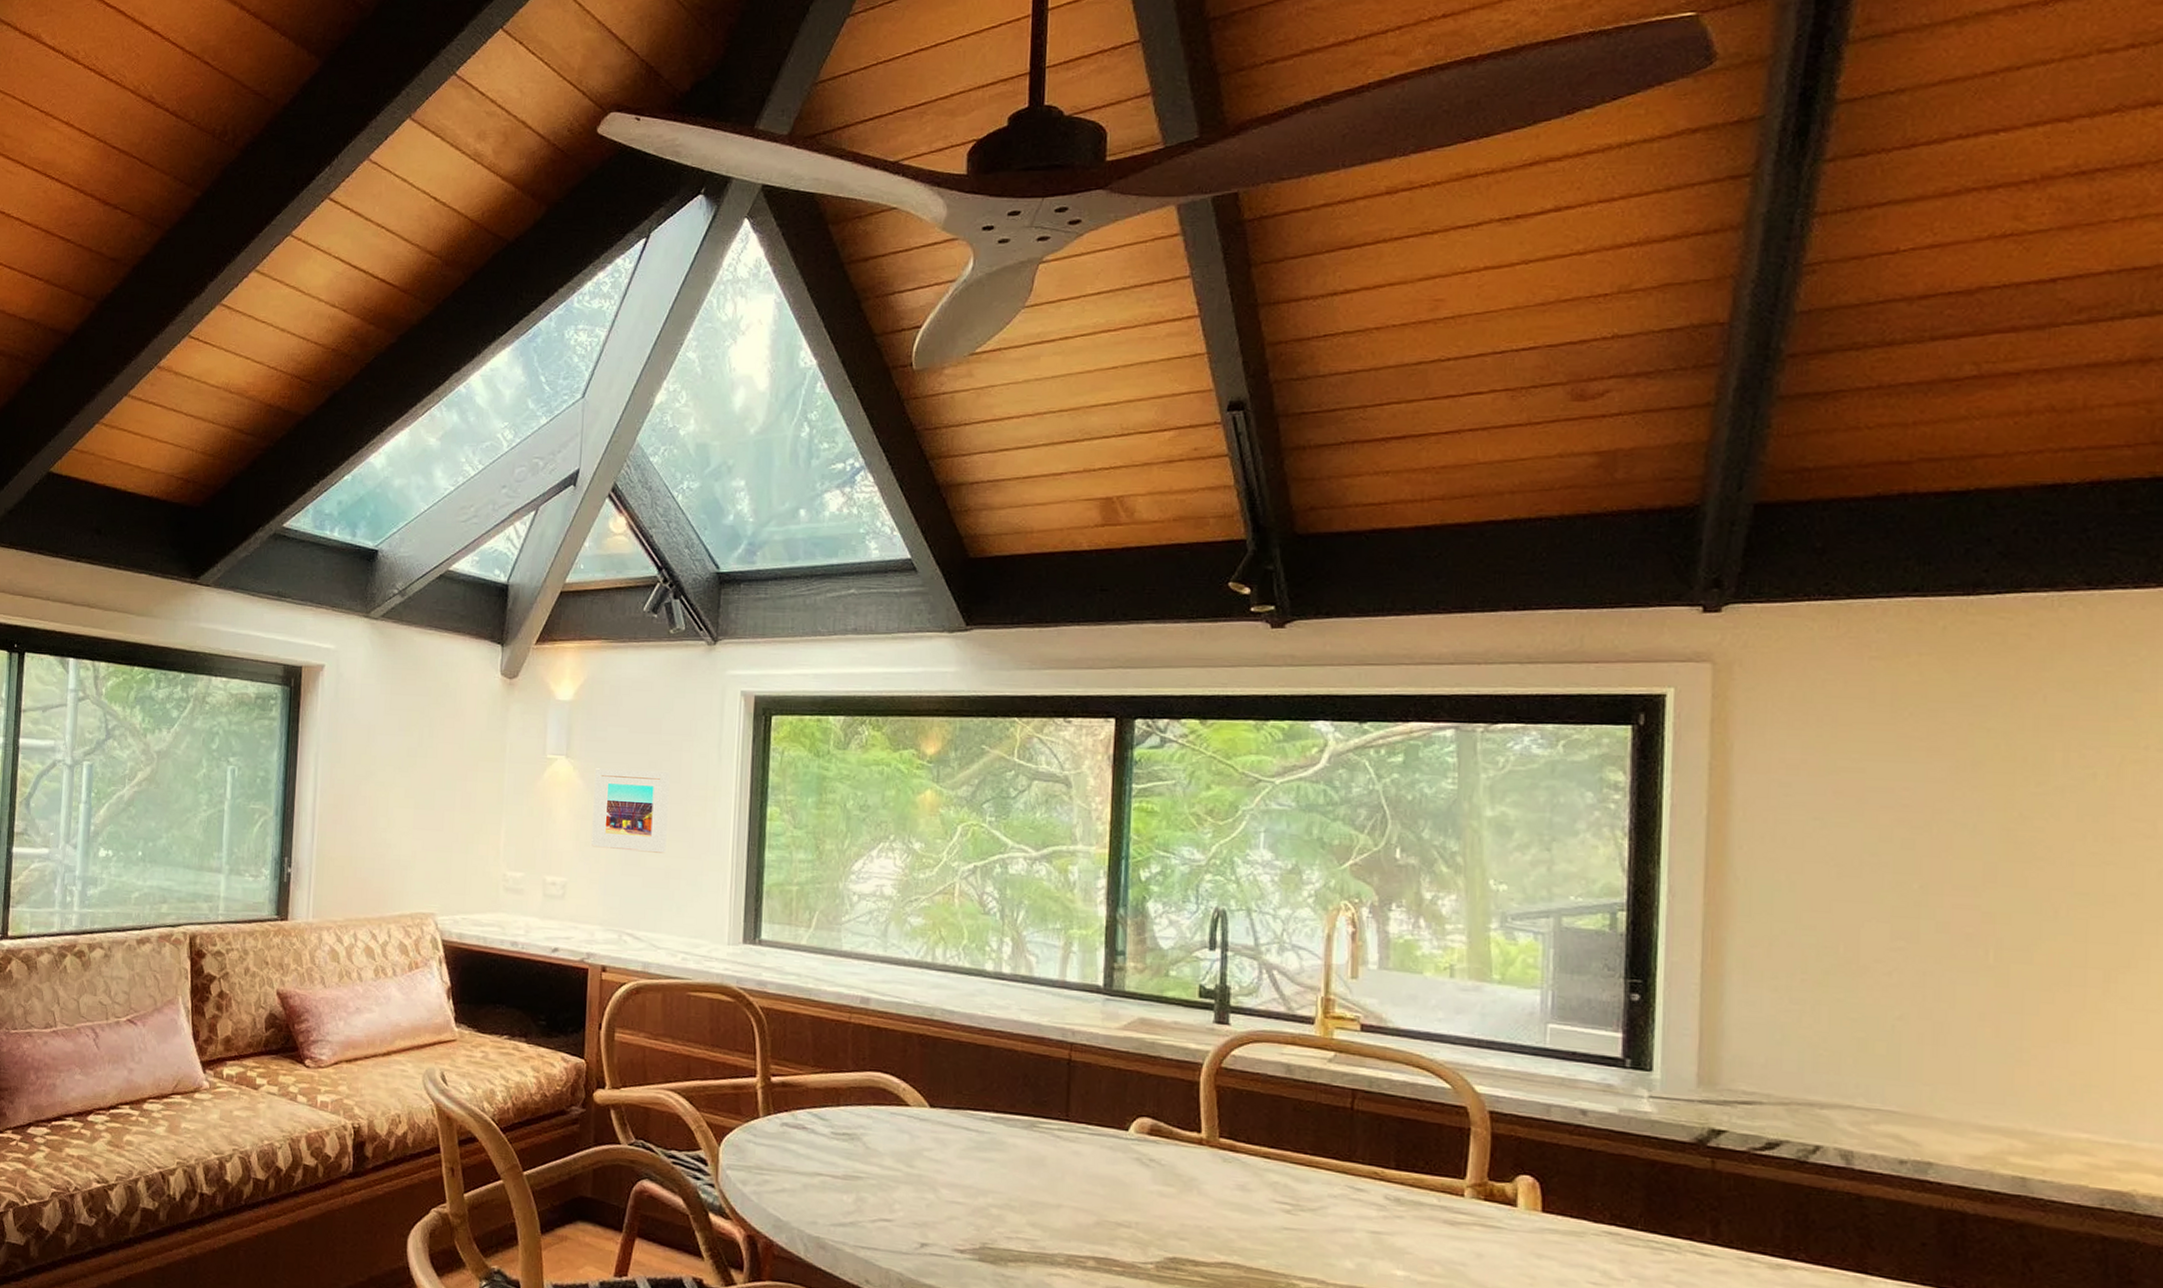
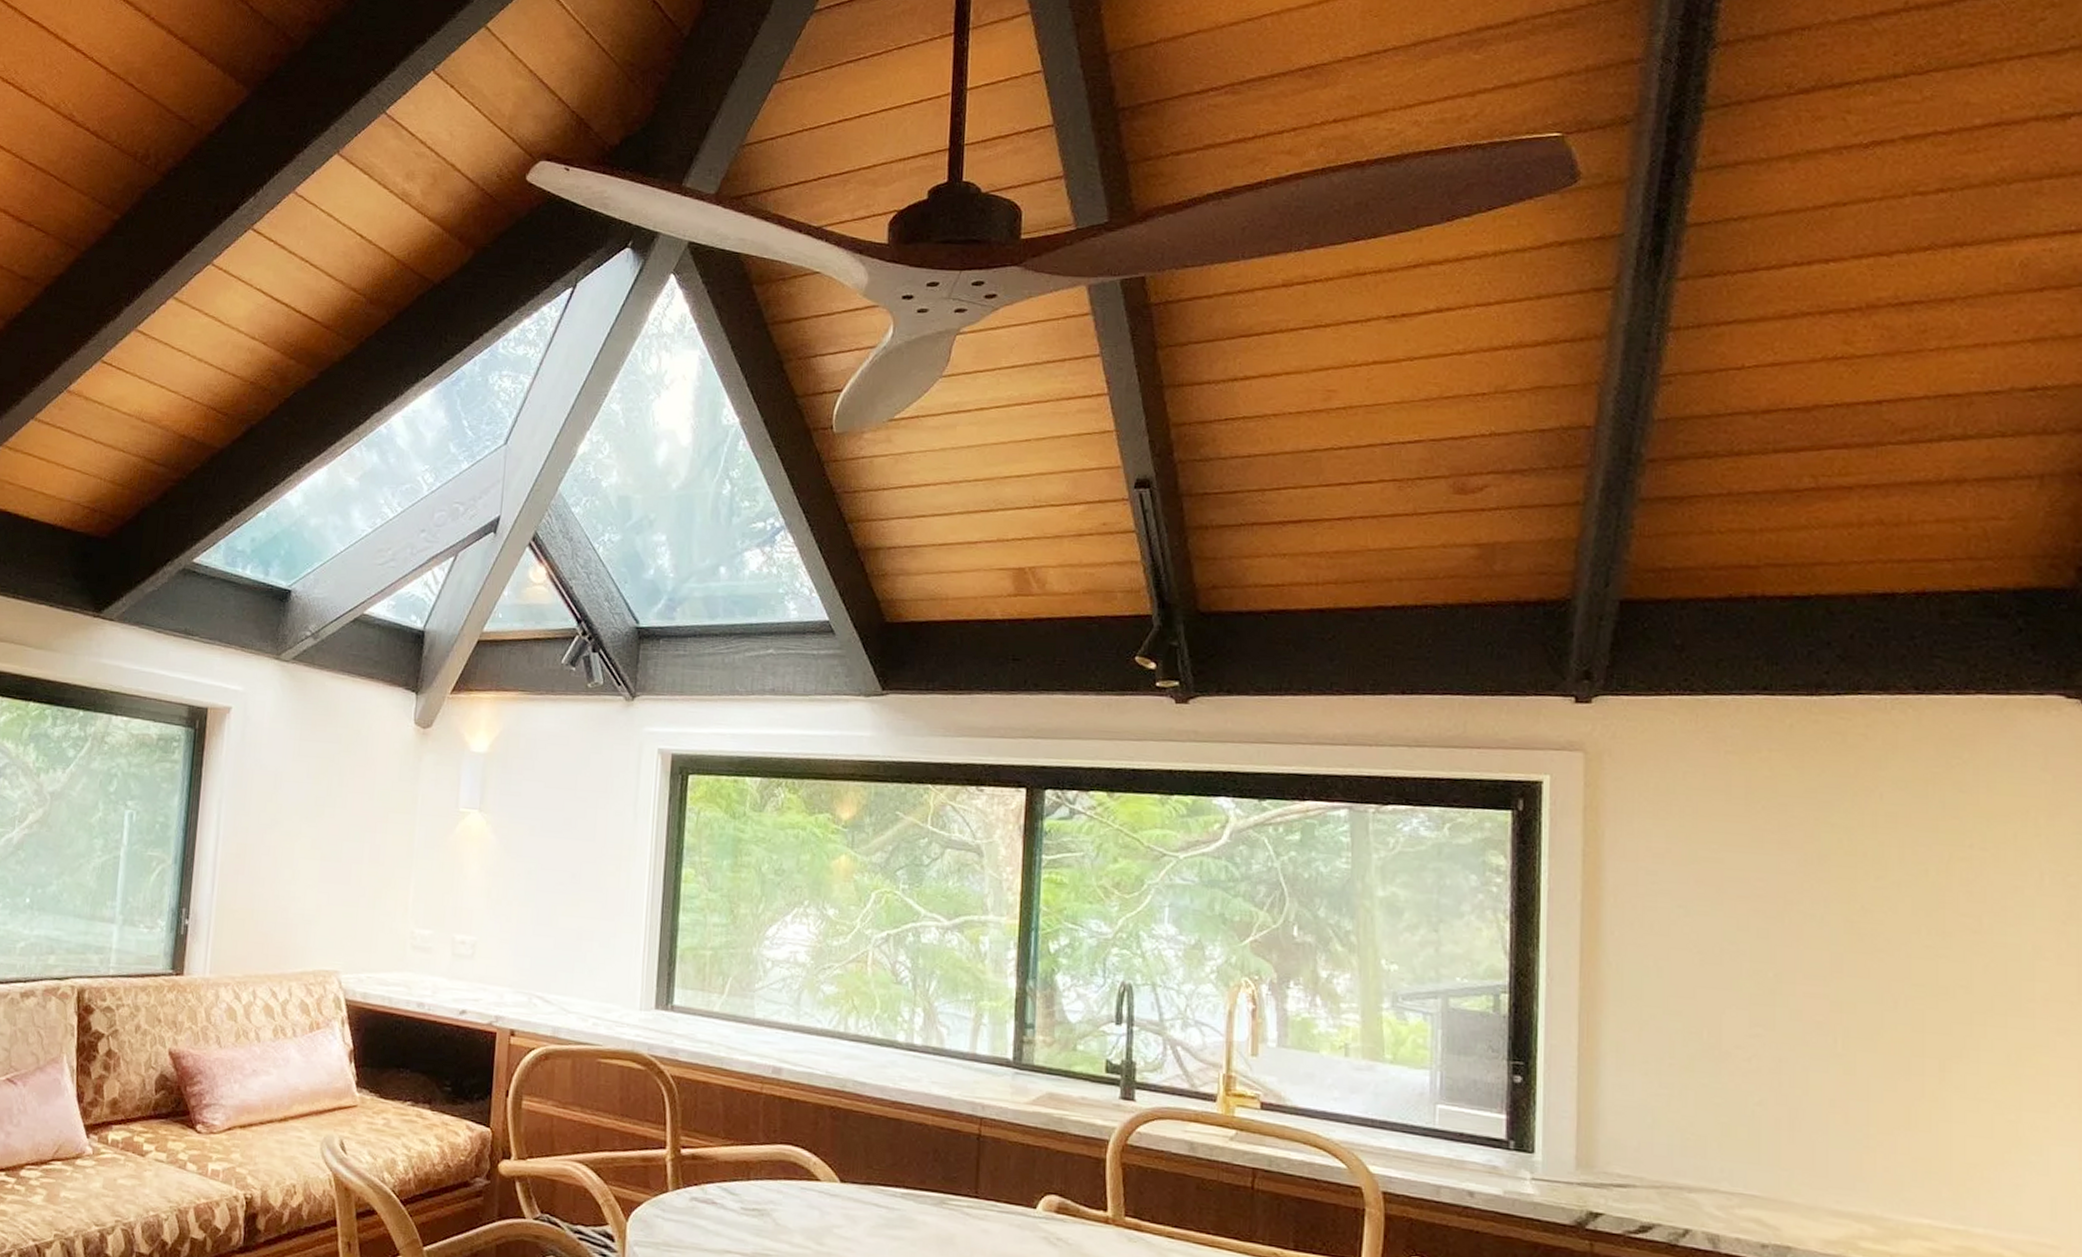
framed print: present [591,768,670,853] -> none [503,823,585,914]

